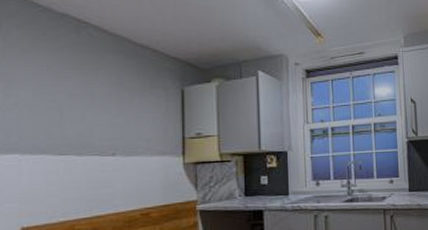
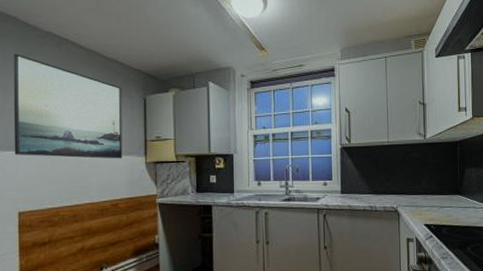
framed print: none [17,38,155,161] -> present [13,53,123,159]

